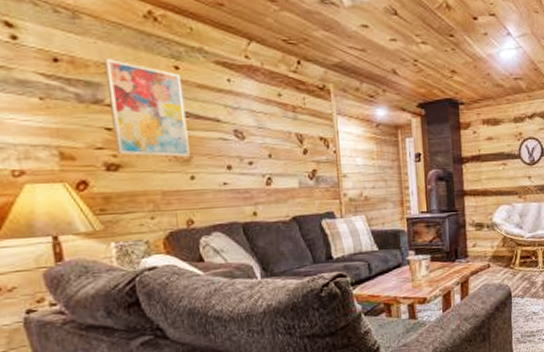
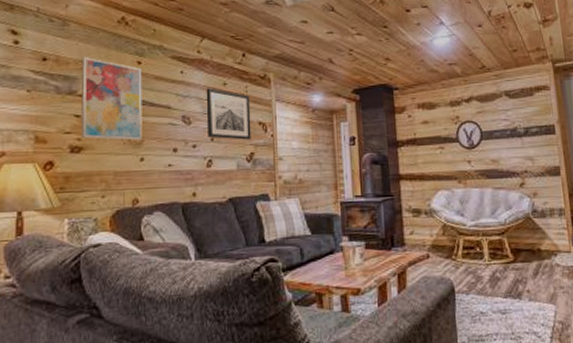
wall art: none [258,99,313,157] -> present [206,88,251,140]

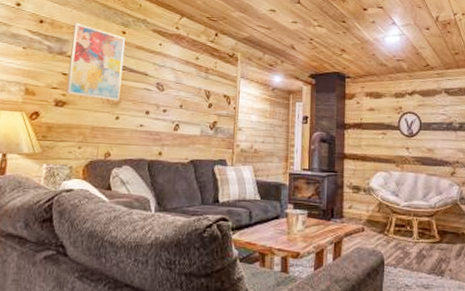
wall art: present [206,88,251,140] -> none [178,61,219,110]

